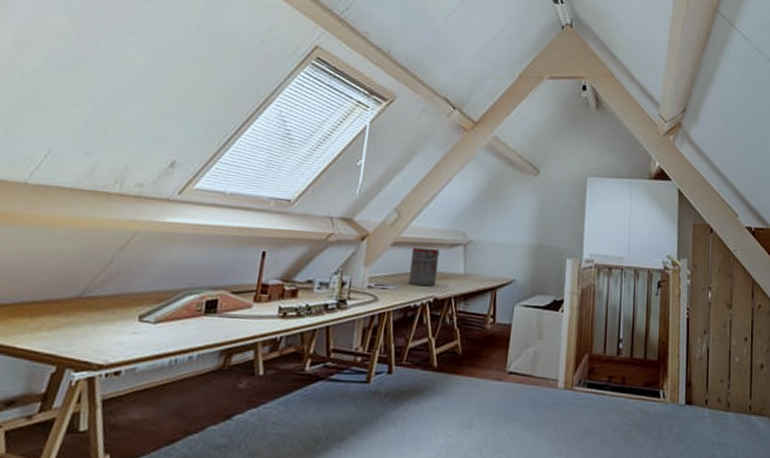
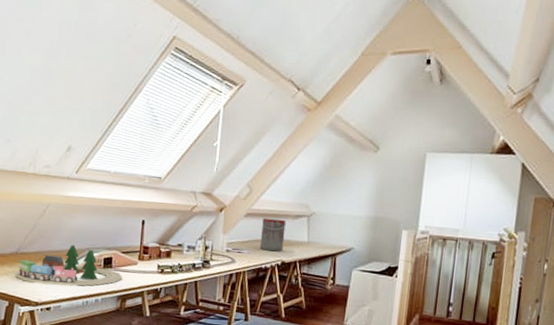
toy train set: none [72,285,230,341] -> present [15,245,122,287]

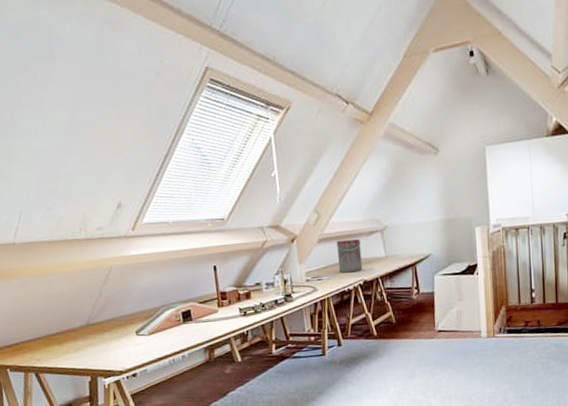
toy train set: present [15,245,122,287] -> none [91,305,205,353]

